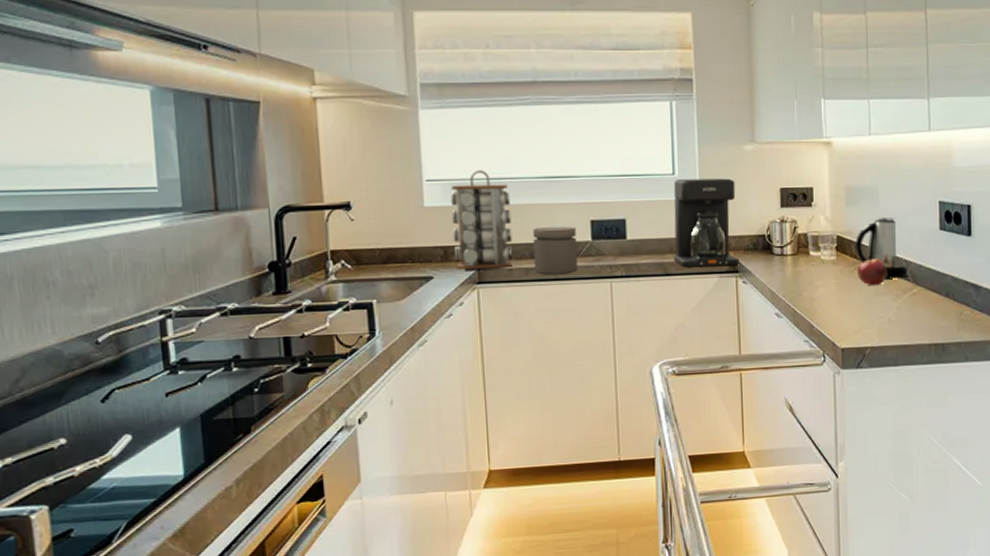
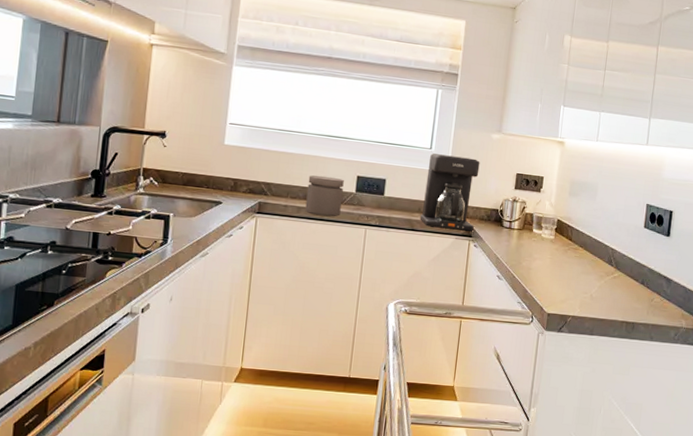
spice rack: present [450,170,513,271] -> none [241,121,295,205]
kettle: present [855,216,910,280] -> none [571,210,615,264]
fruit: present [857,259,887,286] -> none [570,243,596,266]

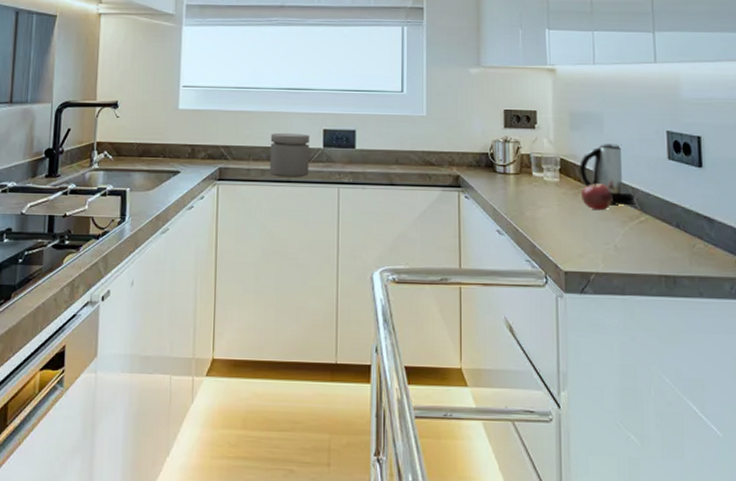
coffee maker: present [419,153,480,232] -> none [398,97,462,182]
fruit: none [570,243,596,266] -> present [581,183,613,211]
kettle: none [571,210,615,264] -> present [579,143,637,206]

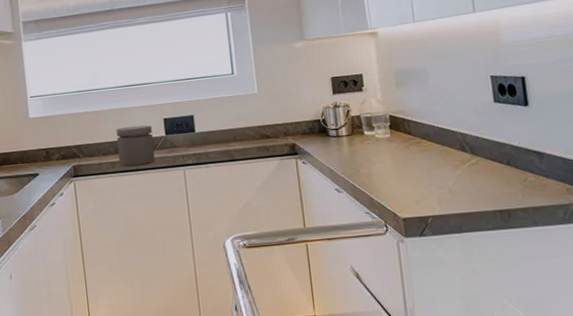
kettle: present [579,143,637,206] -> none [408,94,467,153]
fruit: present [581,183,613,211] -> none [412,133,443,159]

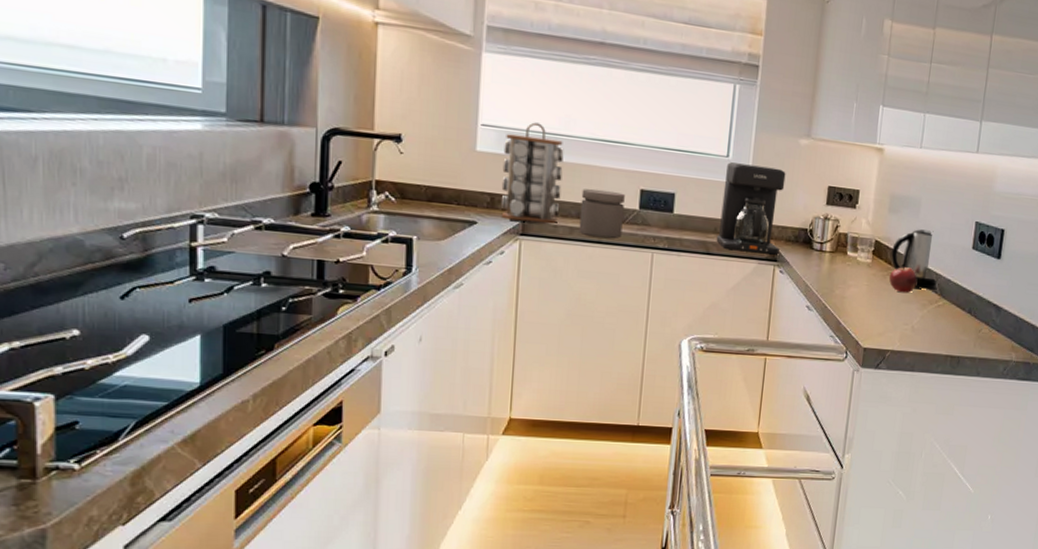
spice rack: none [49,85,102,167] -> present [500,122,564,225]
coffee maker: none [234,73,298,155] -> present [716,162,786,256]
kettle: none [408,94,467,153] -> present [891,229,940,291]
fruit: none [412,133,443,159] -> present [889,267,918,293]

